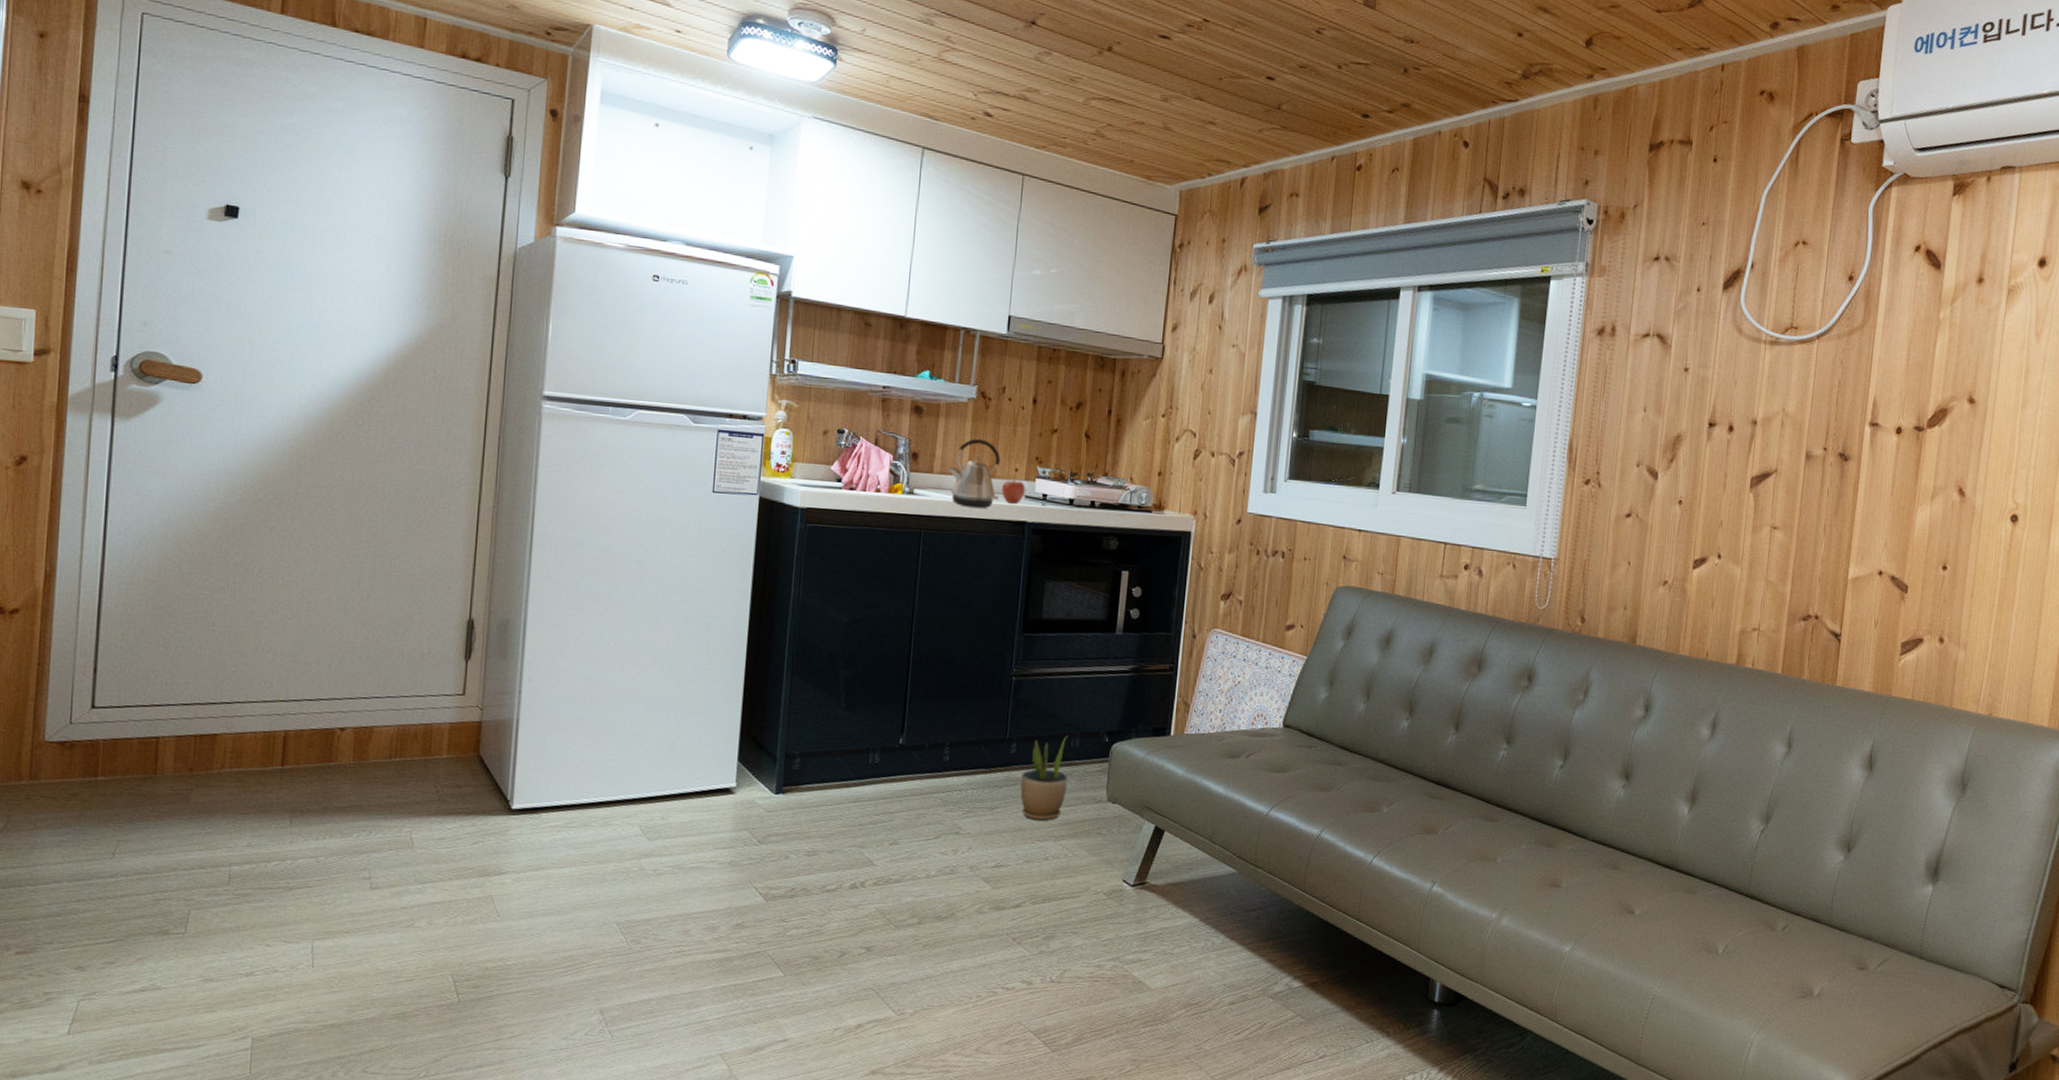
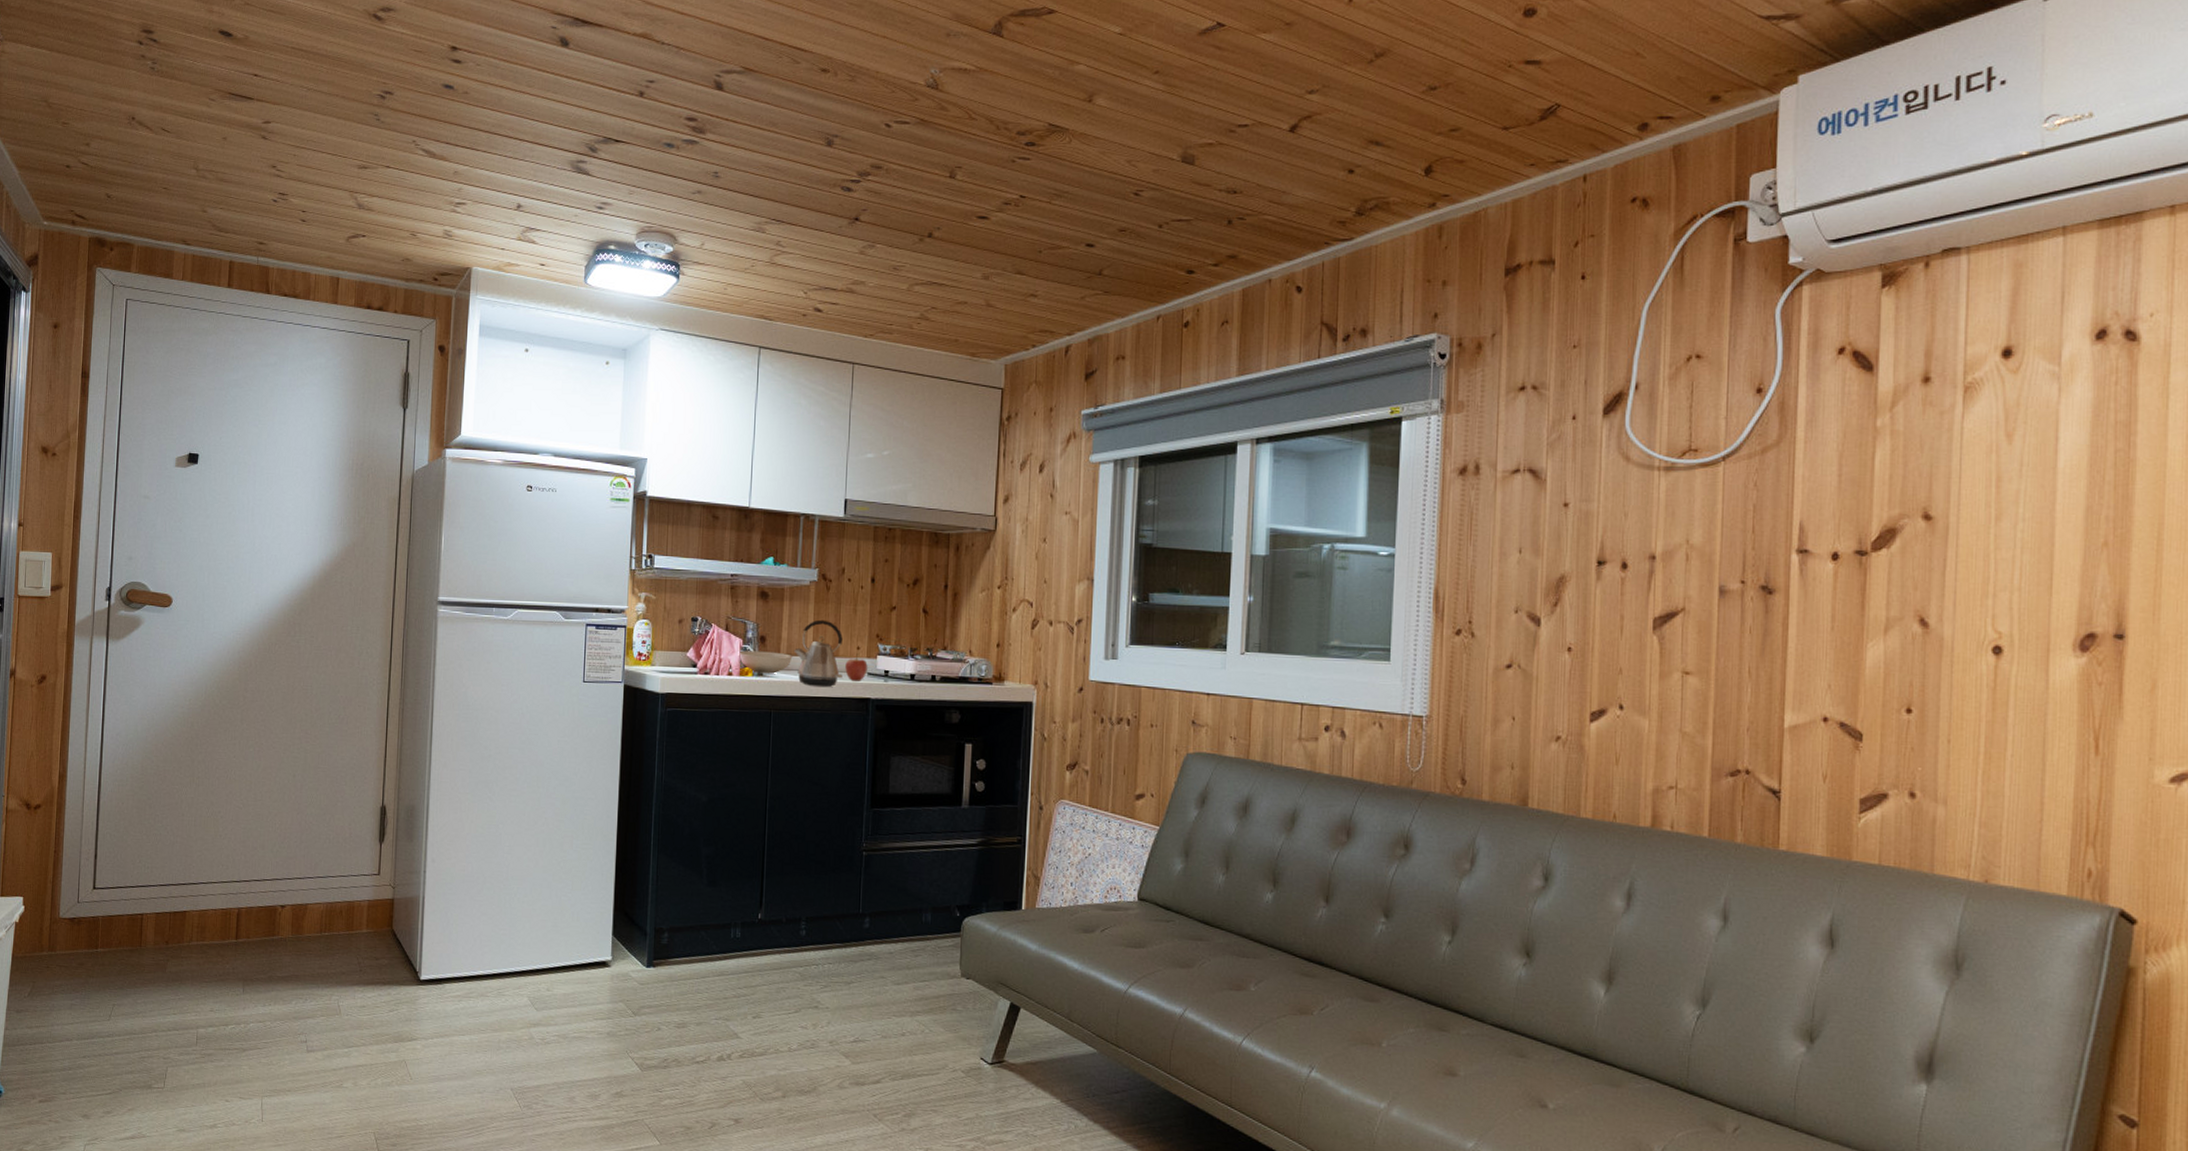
bowl: none [888,466,947,493] -> present [739,650,793,675]
potted plant: present [1020,736,1069,821] -> none [875,911,922,996]

